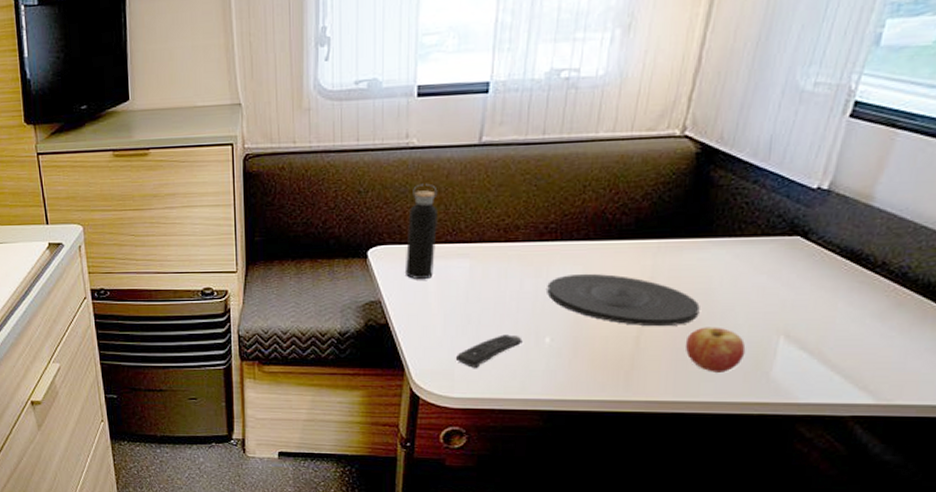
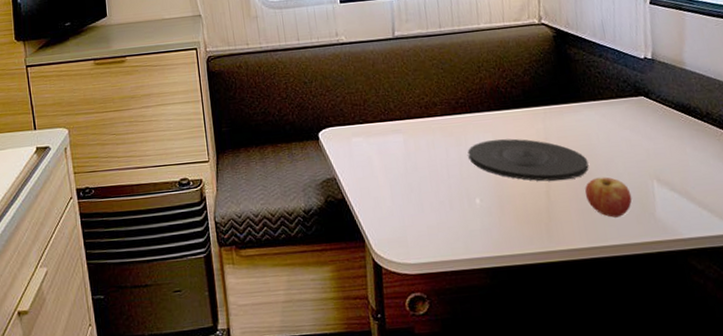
water bottle: present [404,183,438,279] -> none [347,72,376,155]
remote control: present [455,334,523,369] -> none [406,199,458,234]

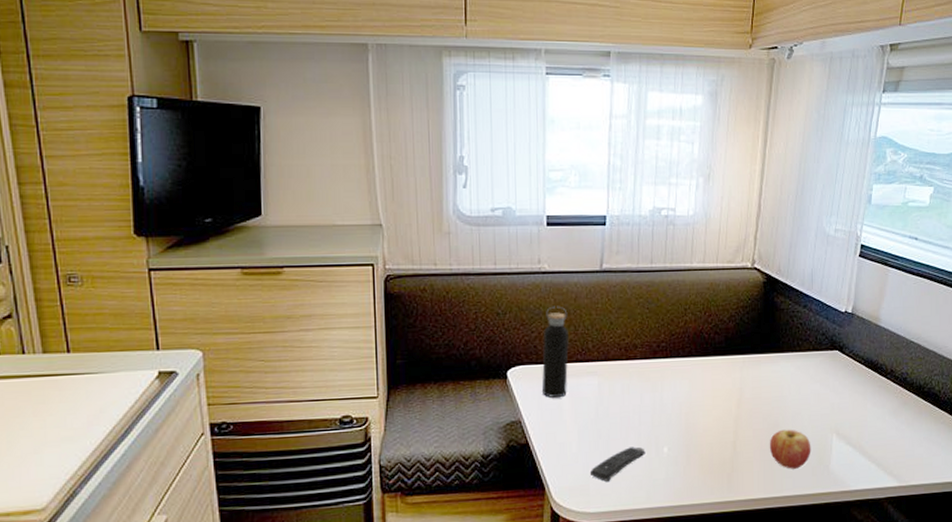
water bottle: none [347,72,376,155] -> present [541,306,569,398]
remote control: none [406,199,458,234] -> present [589,447,646,483]
plate: present [468,138,589,182] -> none [662,386,777,432]

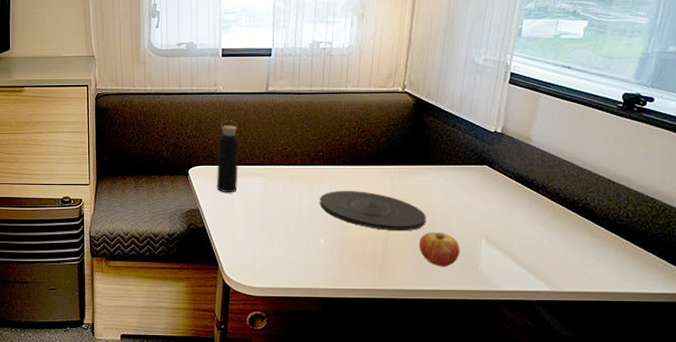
remote control: present [589,447,646,483] -> none [256,237,304,264]
plate: none [662,386,777,432] -> present [319,190,426,231]

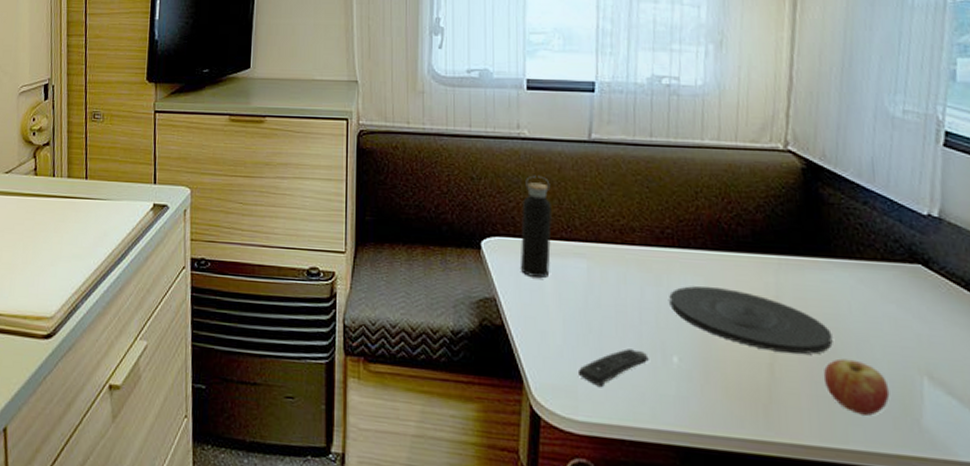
remote control: none [256,237,304,264] -> present [577,349,649,388]

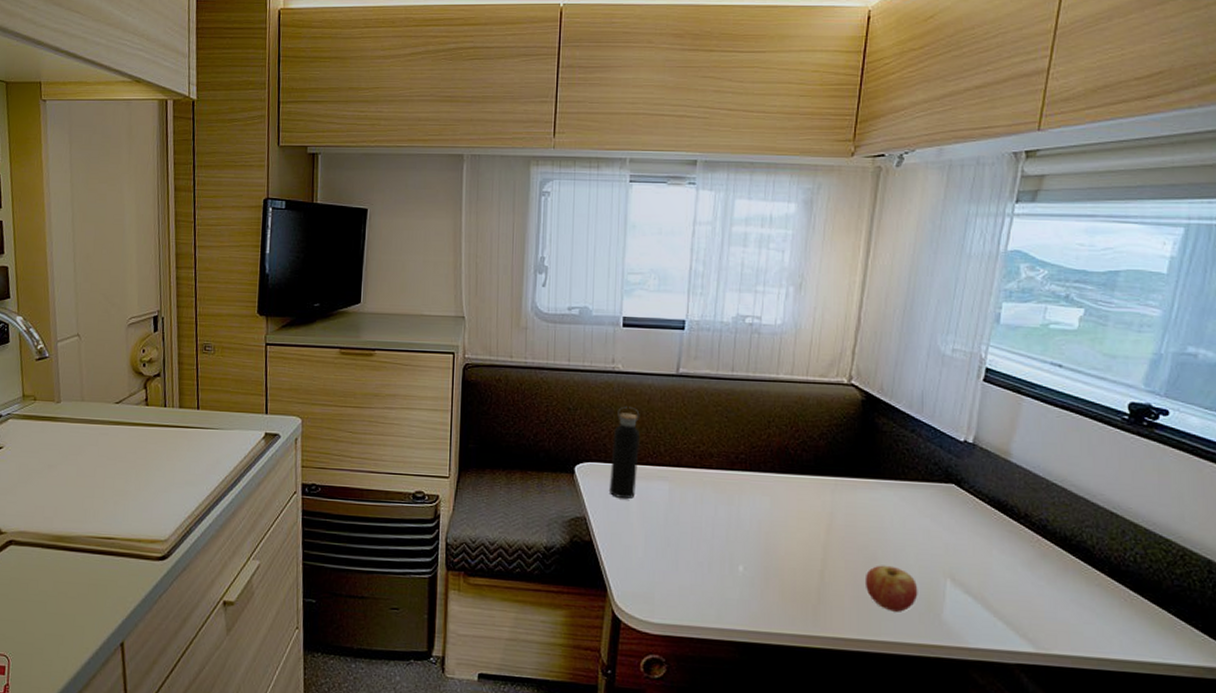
remote control: present [577,349,649,388] -> none [655,560,718,594]
plate: present [669,286,833,354] -> none [739,504,875,562]

